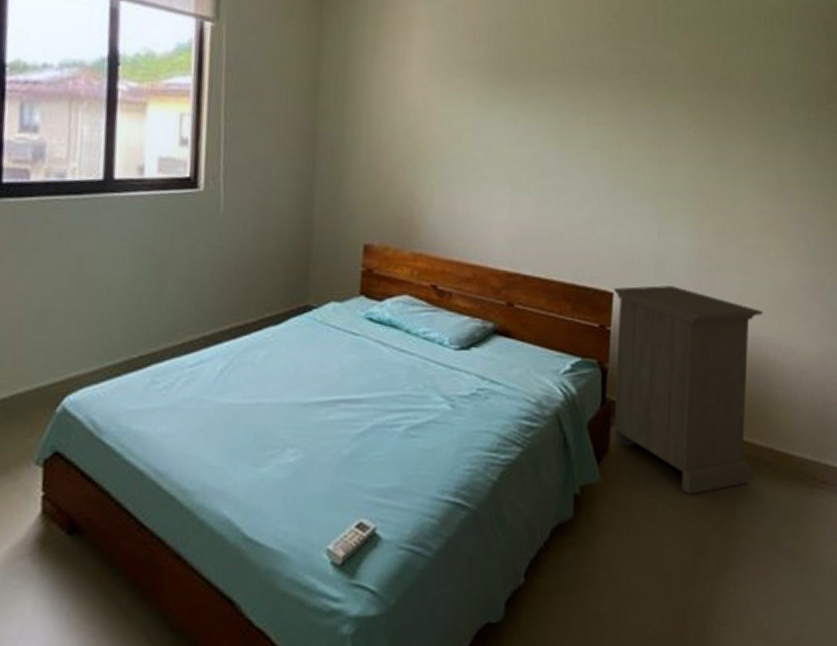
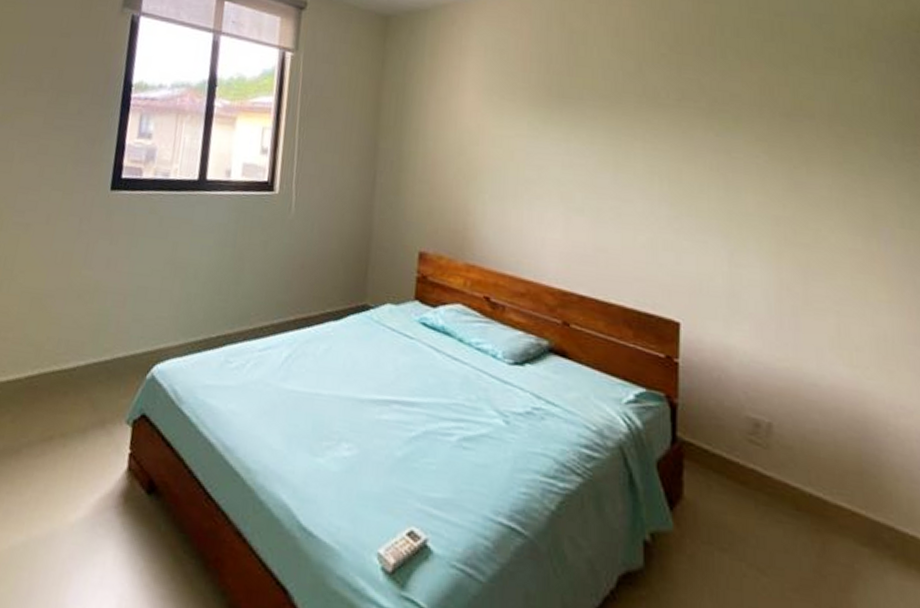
nightstand: present [610,285,763,494] -> none [681,317,867,567]

